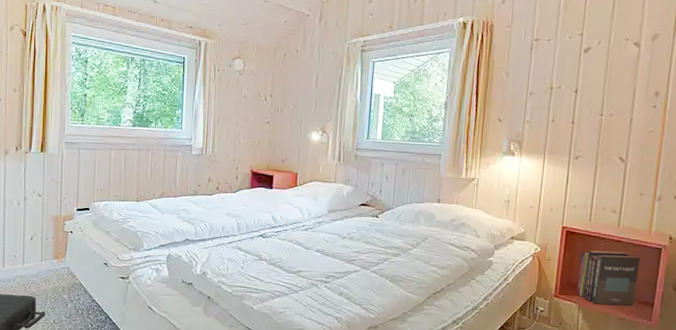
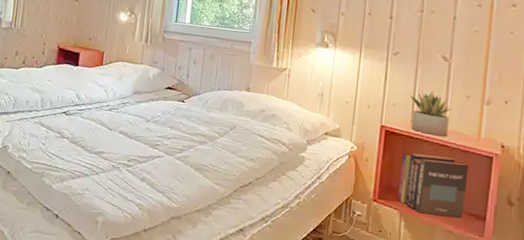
succulent plant: none [589,191,627,233] -> present [410,91,452,137]

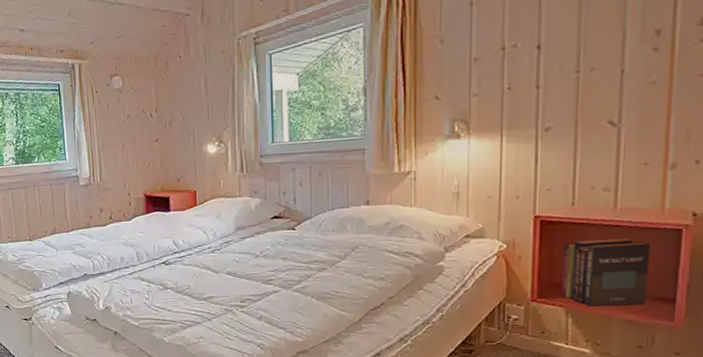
succulent plant: present [410,91,452,137] -> none [570,165,625,216]

